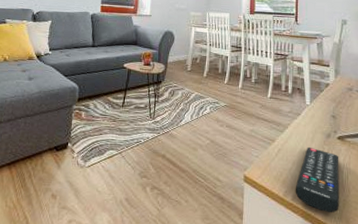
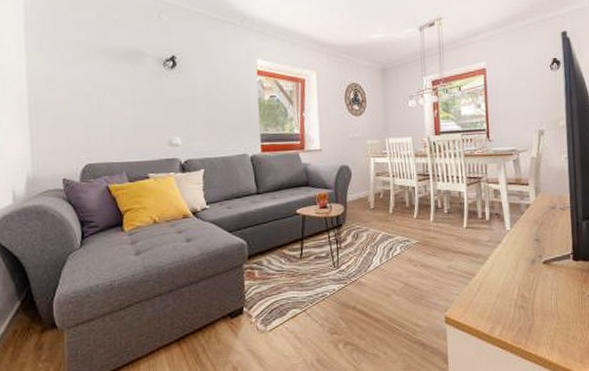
remote control: present [295,146,339,213] -> none [501,276,550,344]

